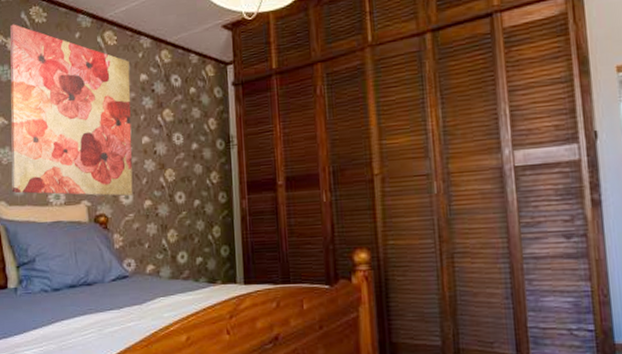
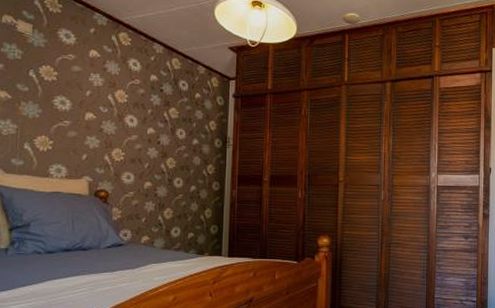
wall art: present [10,24,133,197] -> none [10,8,141,177]

